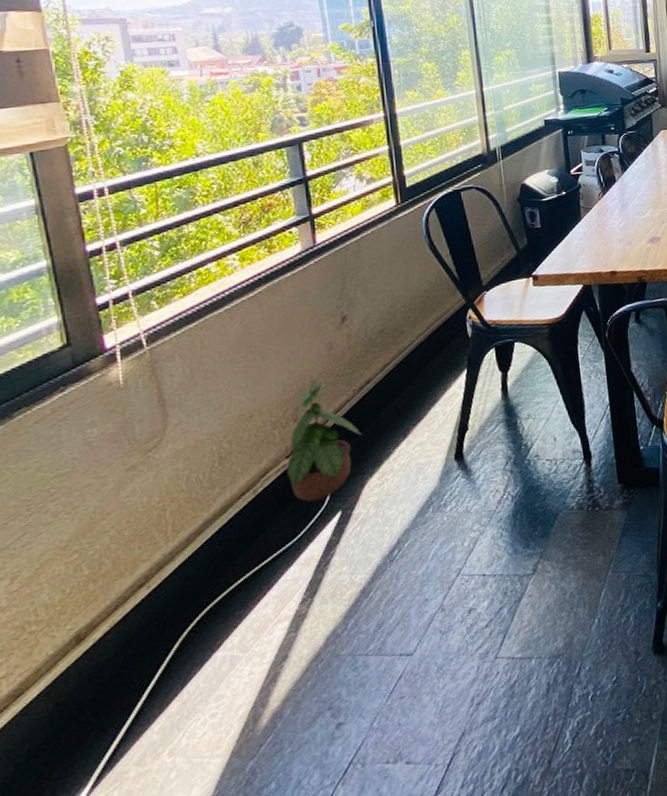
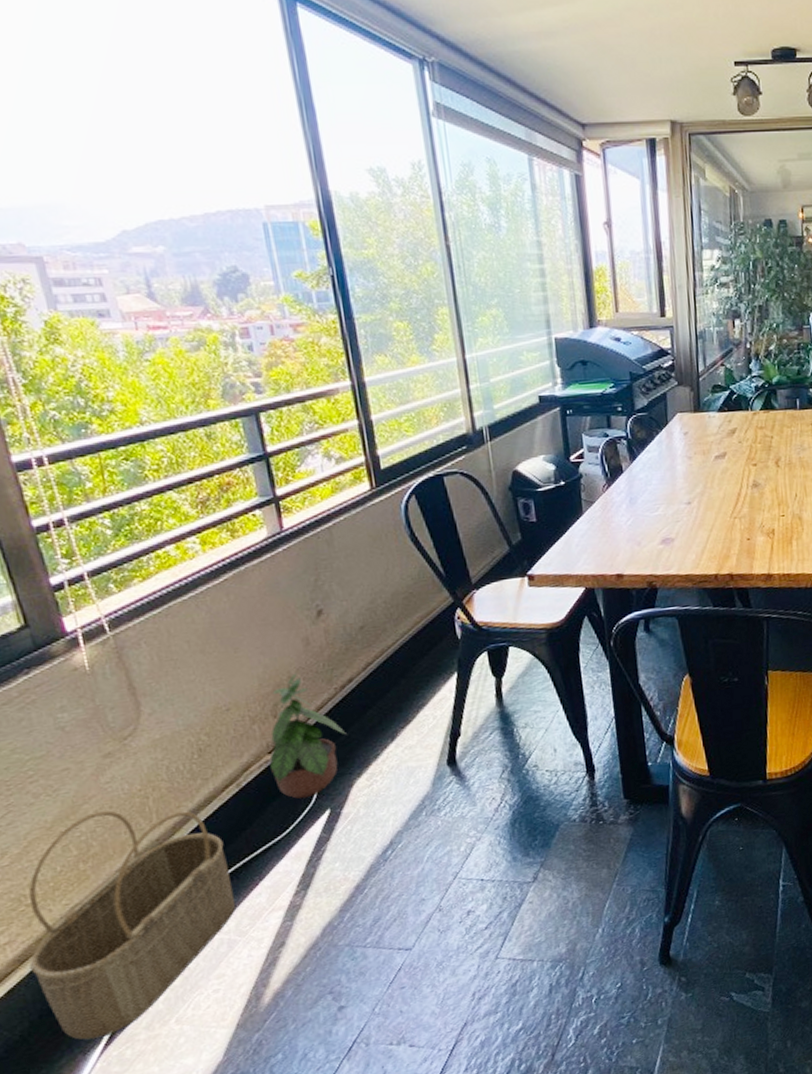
wicker basket: none [24,521,242,783] -> present [29,810,236,1040]

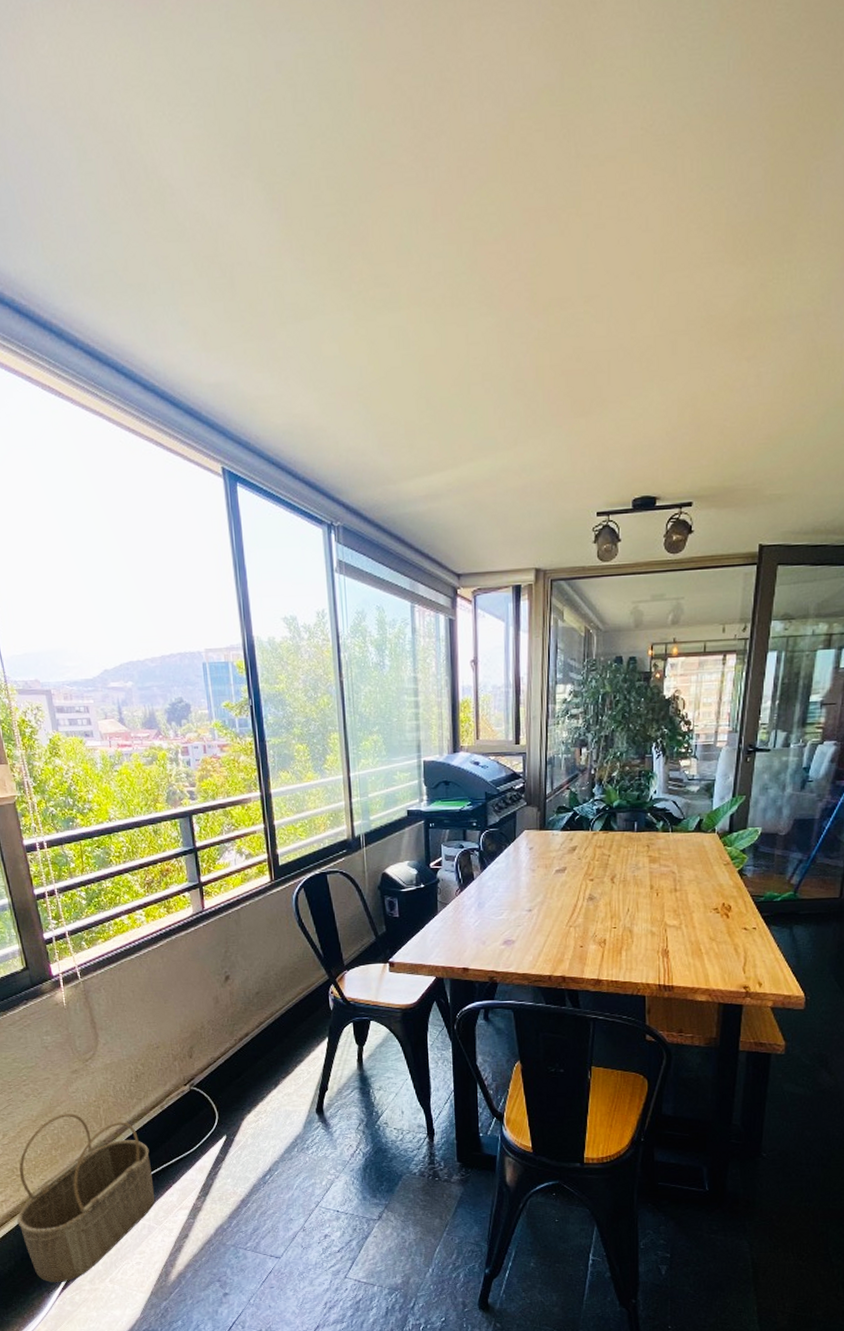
potted plant: present [269,673,347,799] -> none [185,1024,242,1125]

